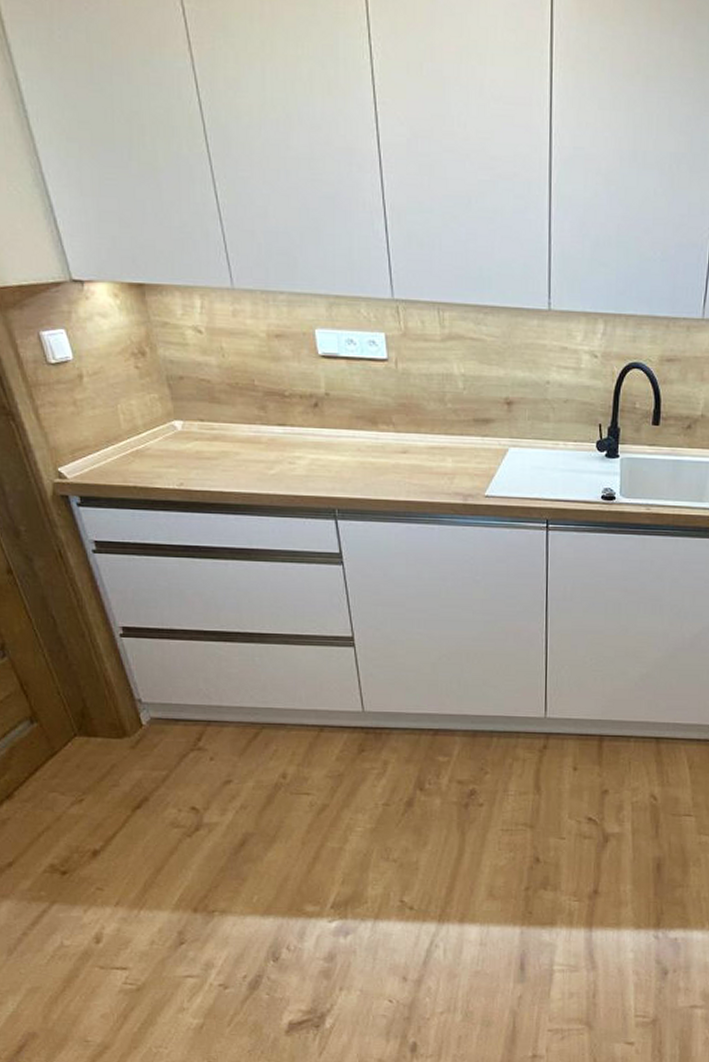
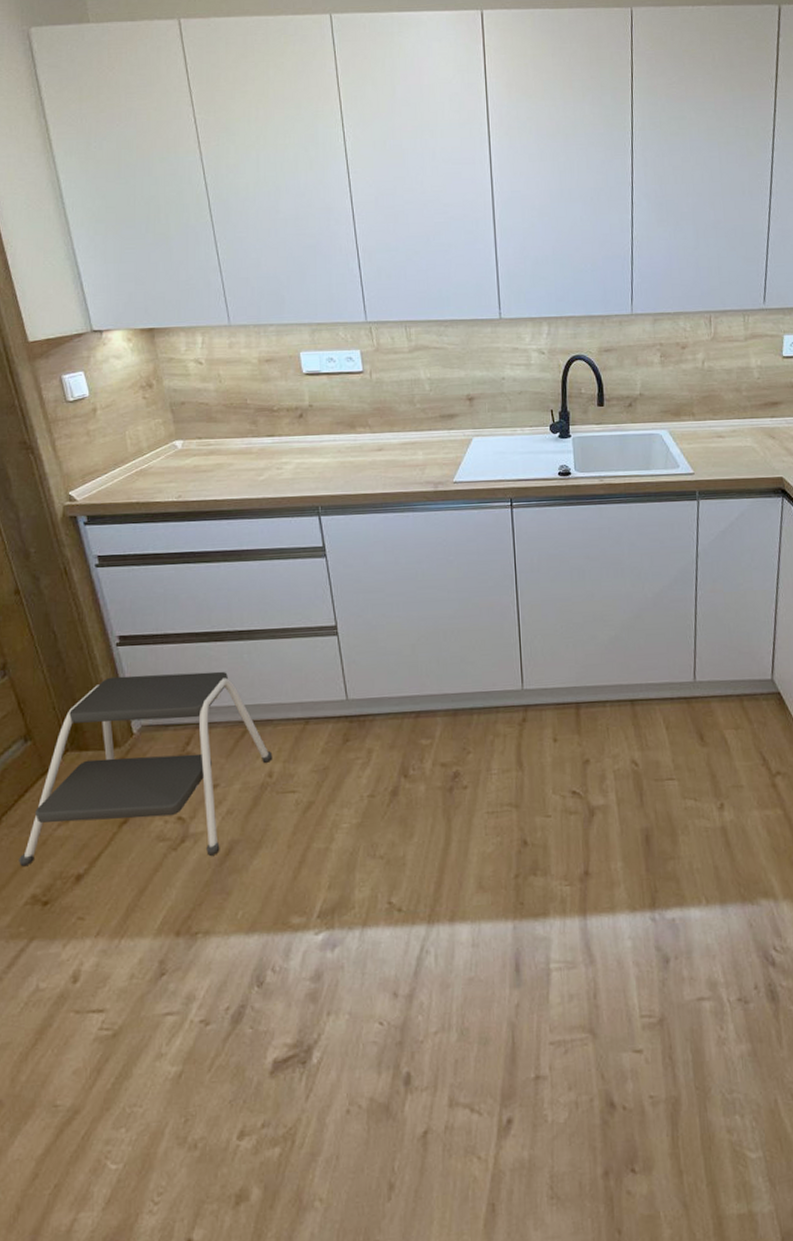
step stool: none [34,667,286,845] -> present [19,671,273,867]

